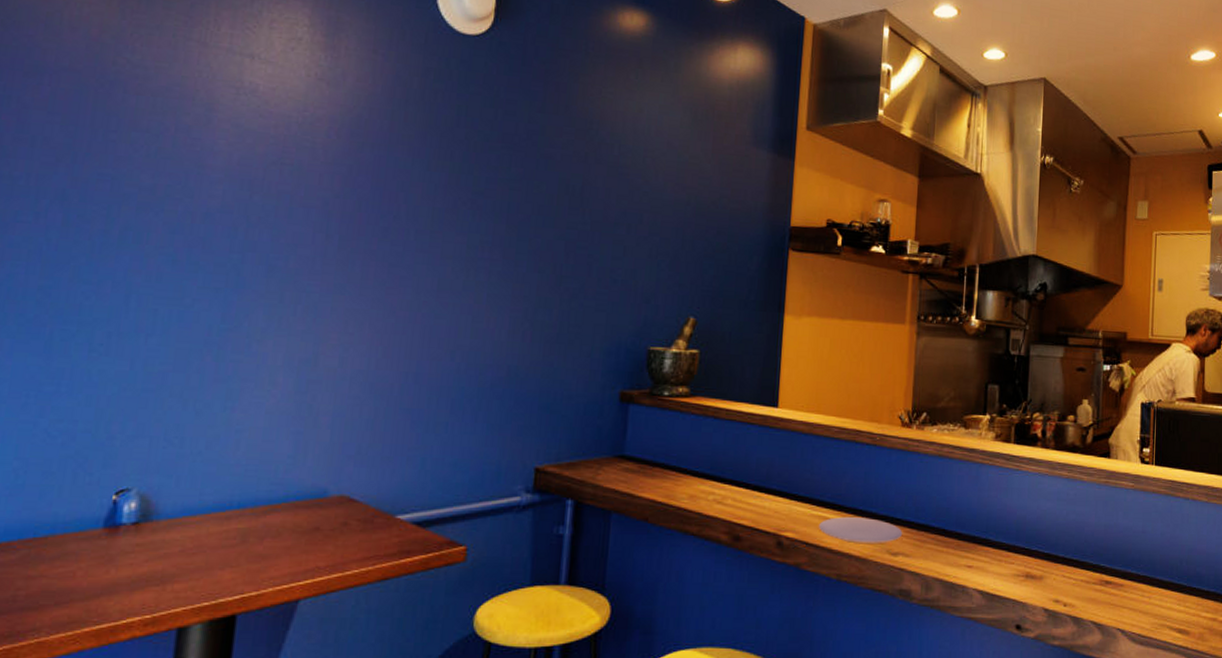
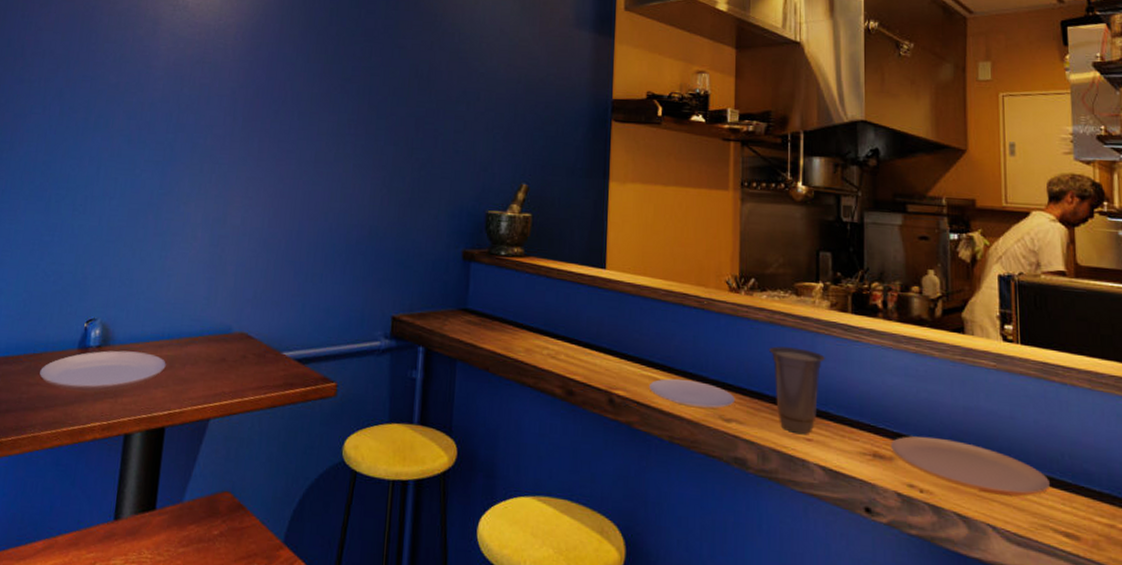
plate: none [44,526,236,581] -> present [40,350,166,392]
cup: none [936,478,988,561] -> present [768,346,825,434]
plate: none [1041,554,1170,602] -> present [891,436,1051,497]

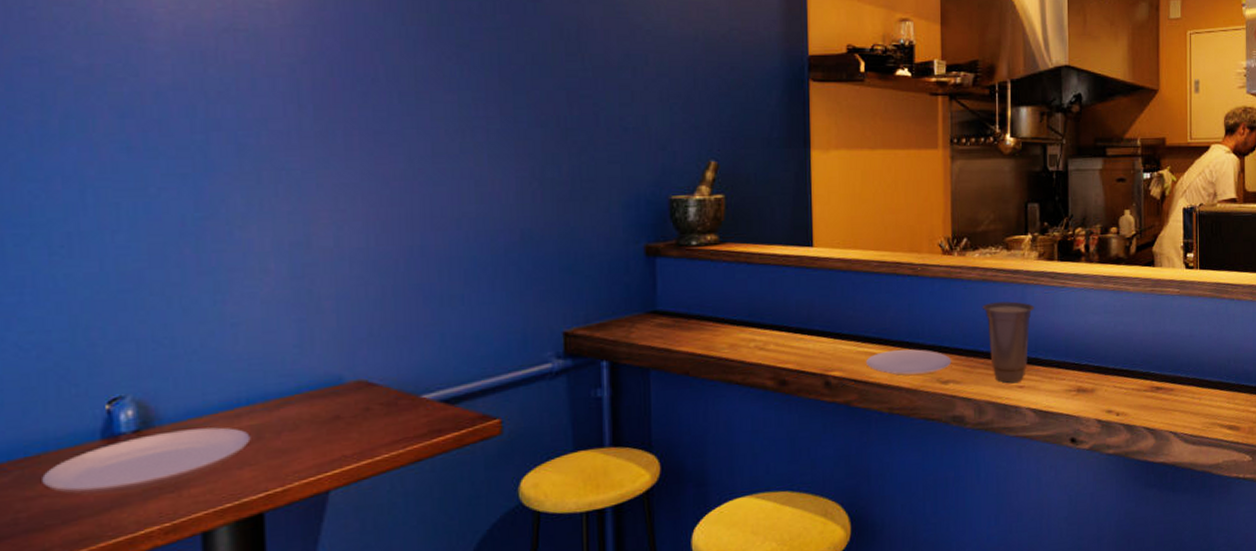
plate: present [891,436,1051,497] -> none [1093,364,1219,406]

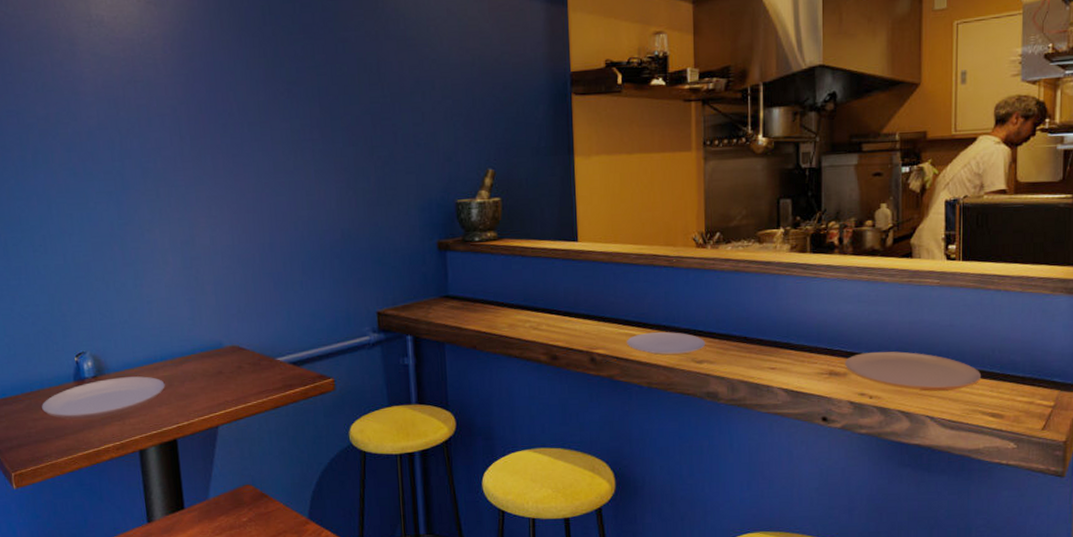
cup: present [981,301,1034,383] -> none [734,290,786,364]
plate: none [1093,364,1219,406] -> present [845,351,982,392]

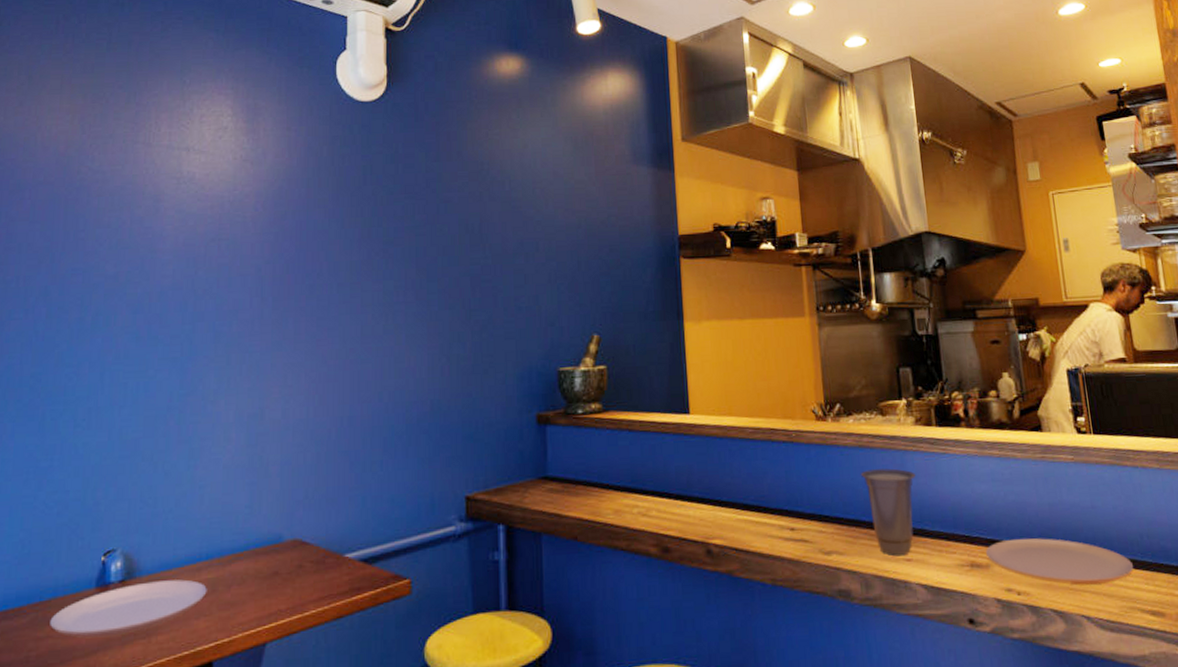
plate: present [627,332,706,355] -> none [746,517,834,546]
cup: none [734,290,786,364] -> present [860,468,916,555]

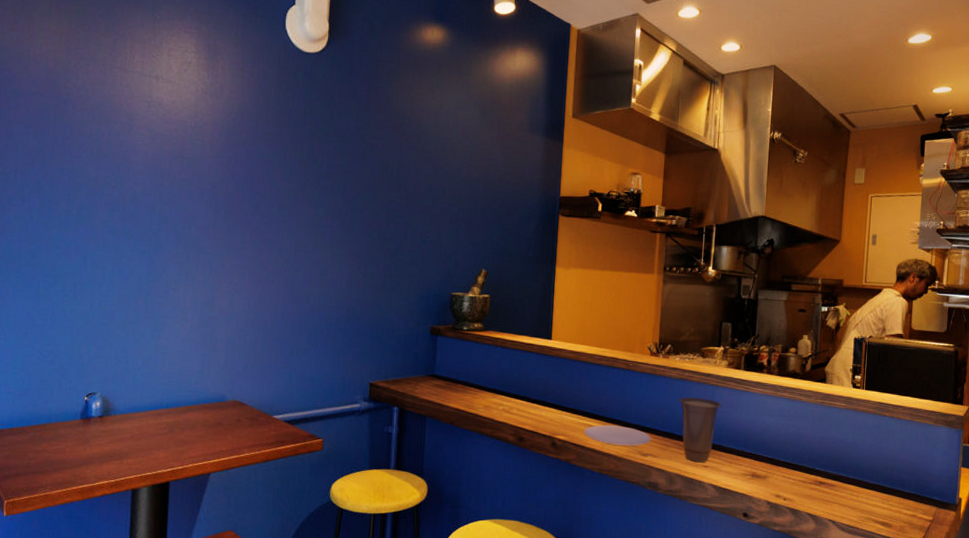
plate: present [50,579,207,639] -> none [45,419,166,456]
plate: none [746,517,834,546] -> present [584,425,652,447]
plate: present [986,538,1134,586] -> none [765,459,876,499]

